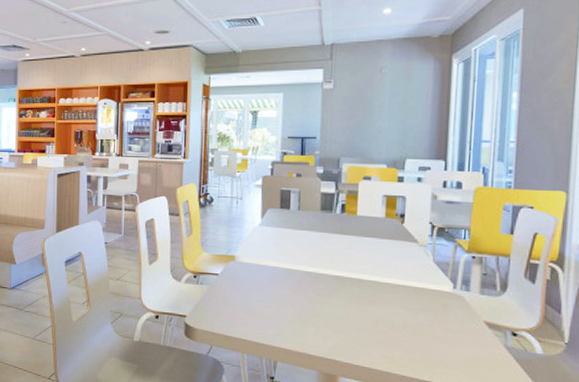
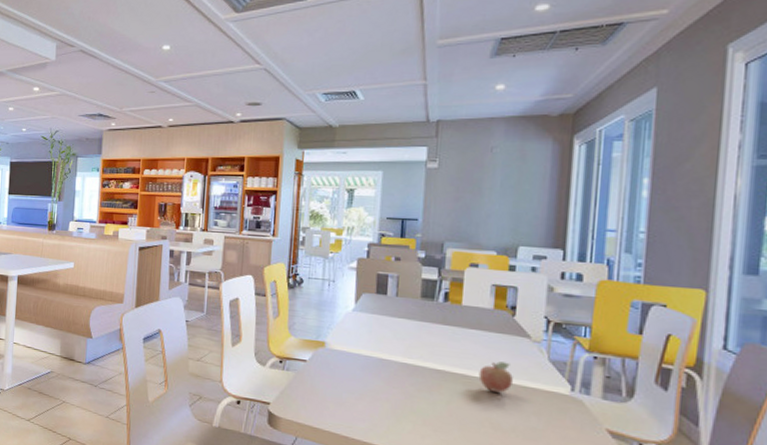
fruit: none [373,265,403,294] -> present [478,361,513,393]

